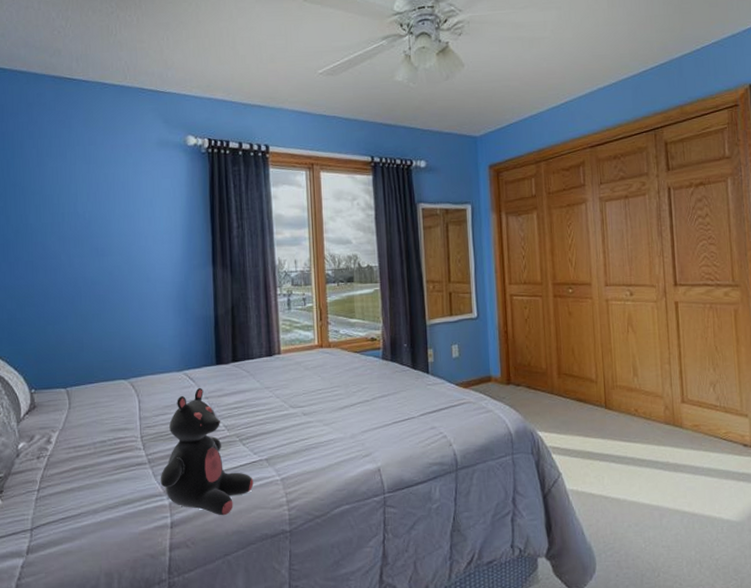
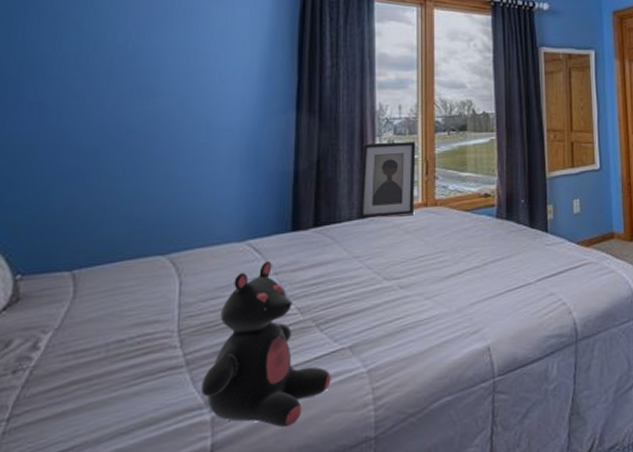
picture frame: none [266,292,312,356] -> present [358,141,416,219]

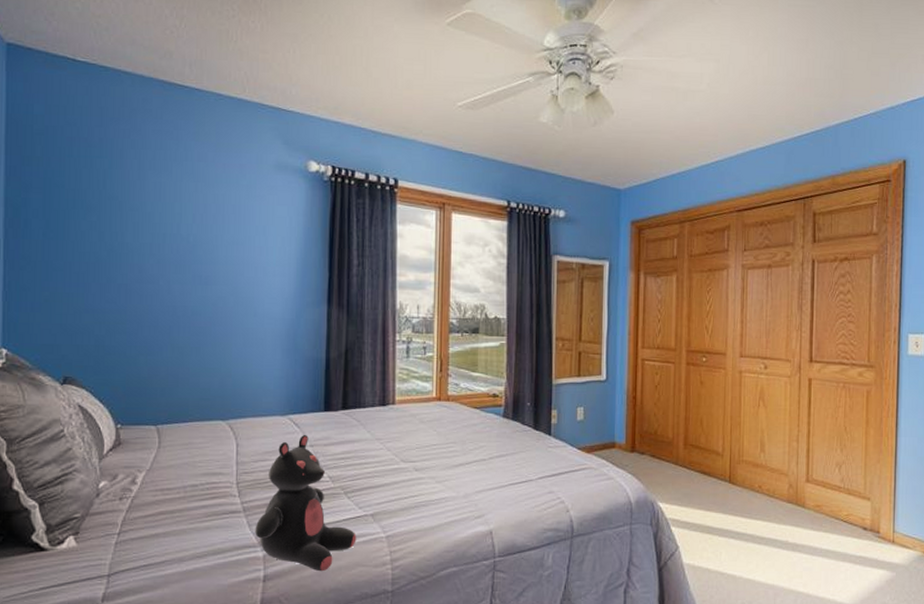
picture frame: present [358,141,416,219] -> none [380,339,432,406]

